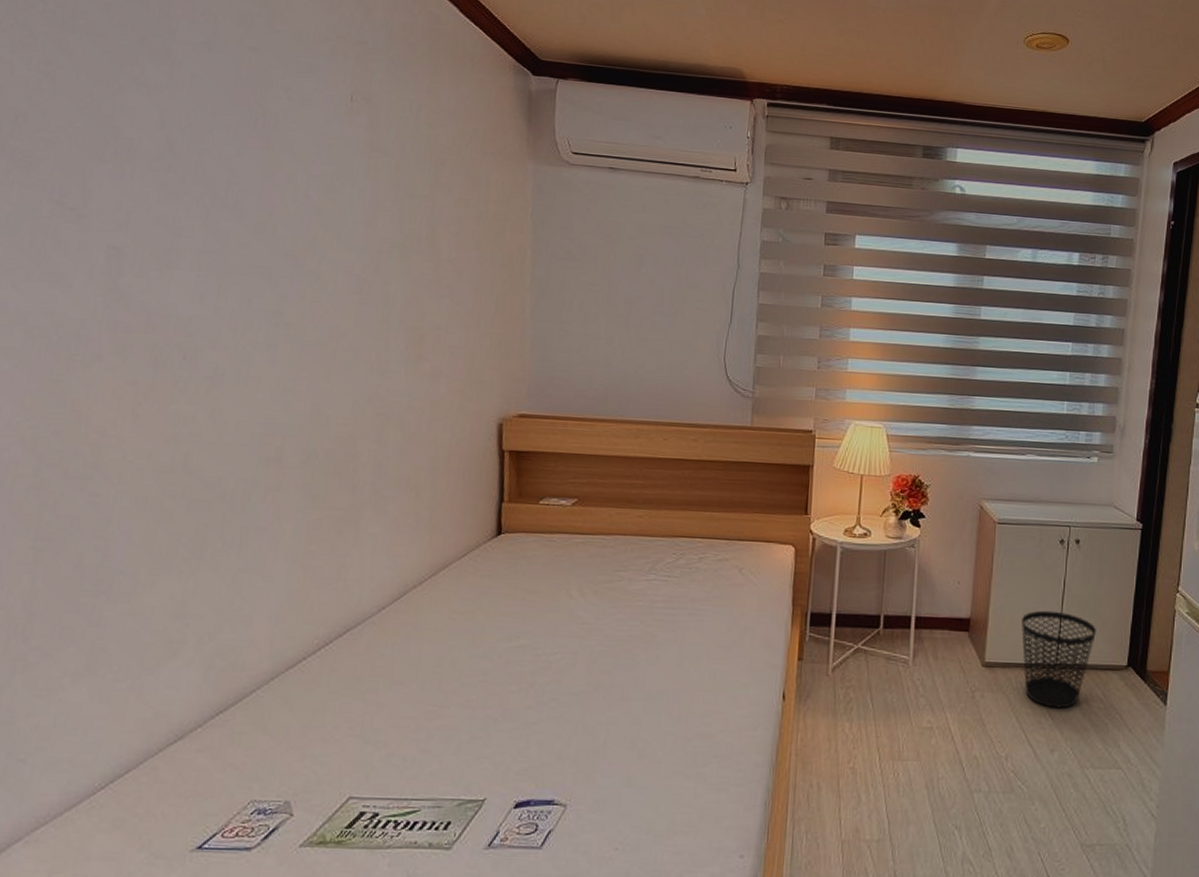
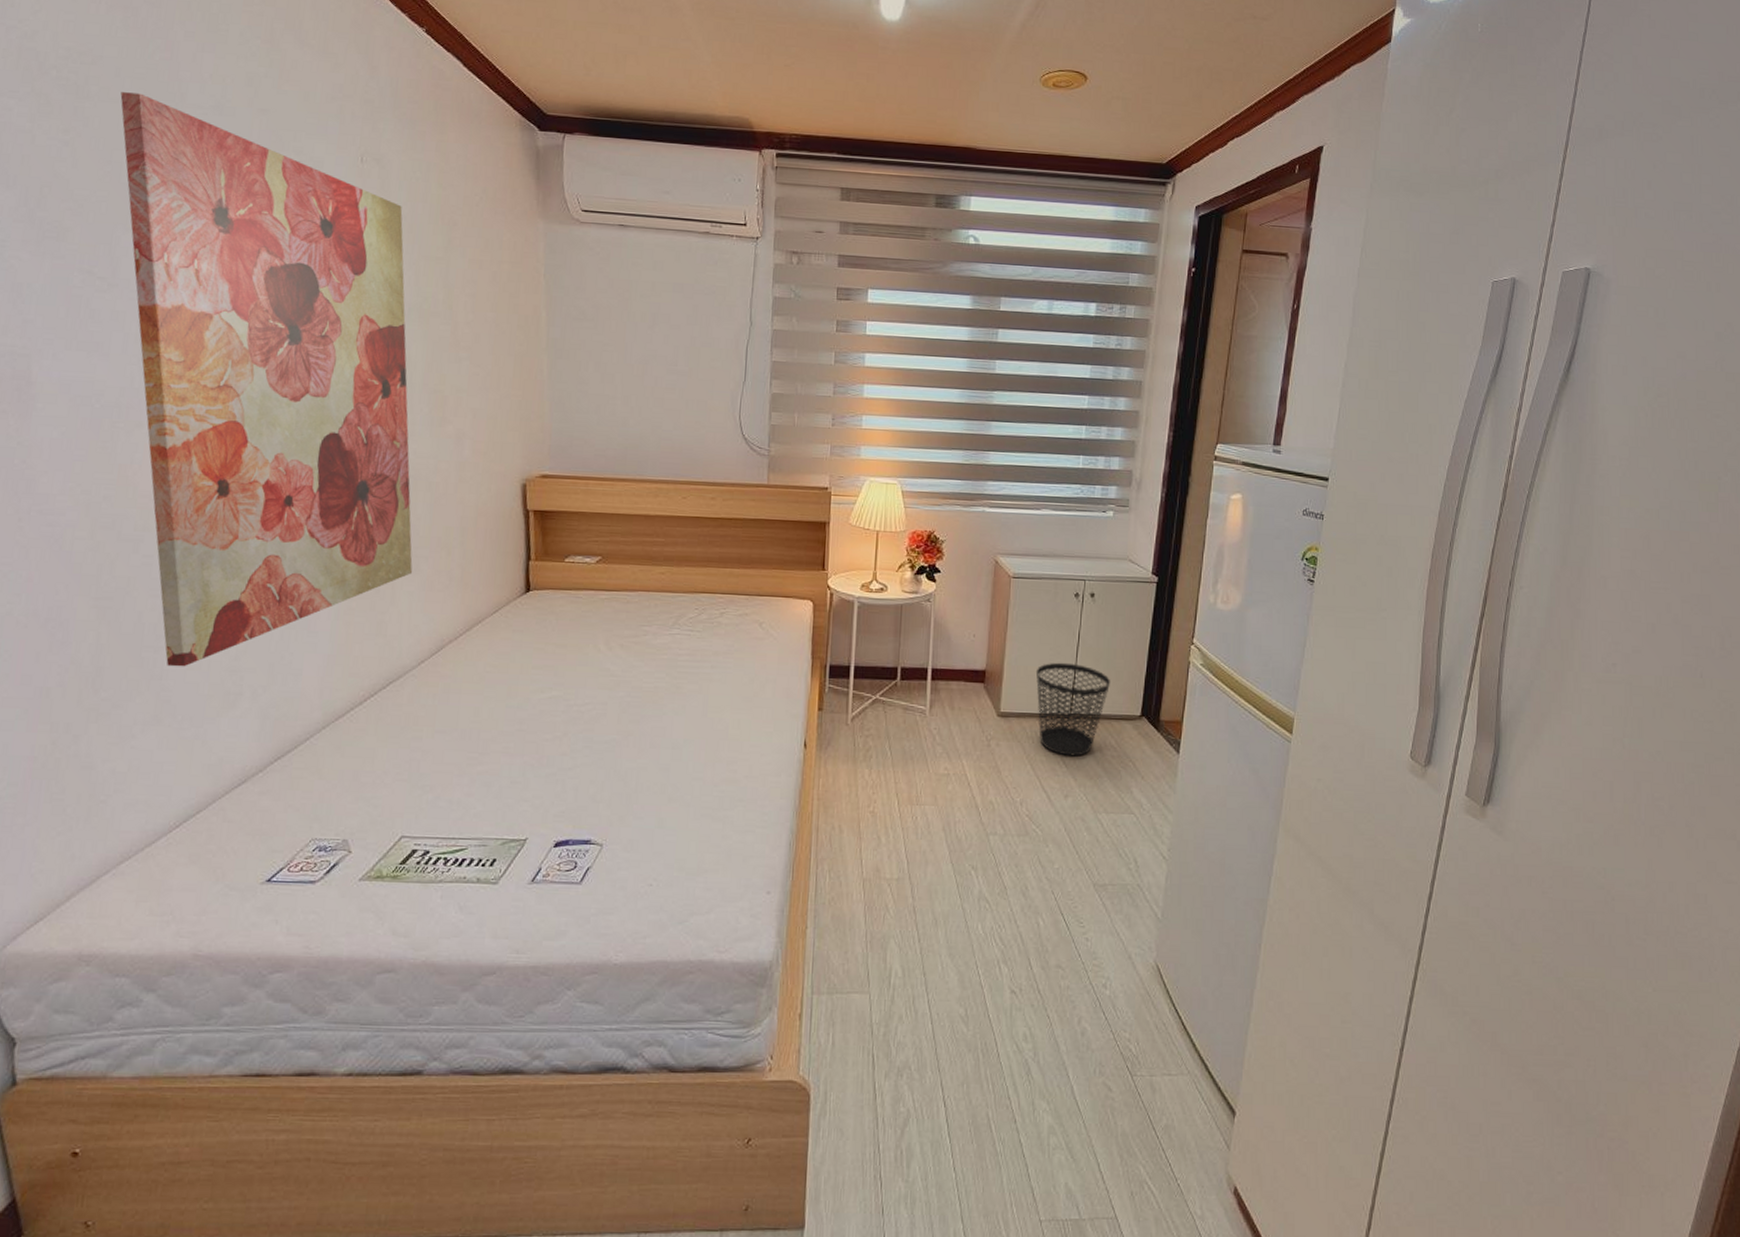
wall art: none [105,26,390,613] -> present [120,92,413,667]

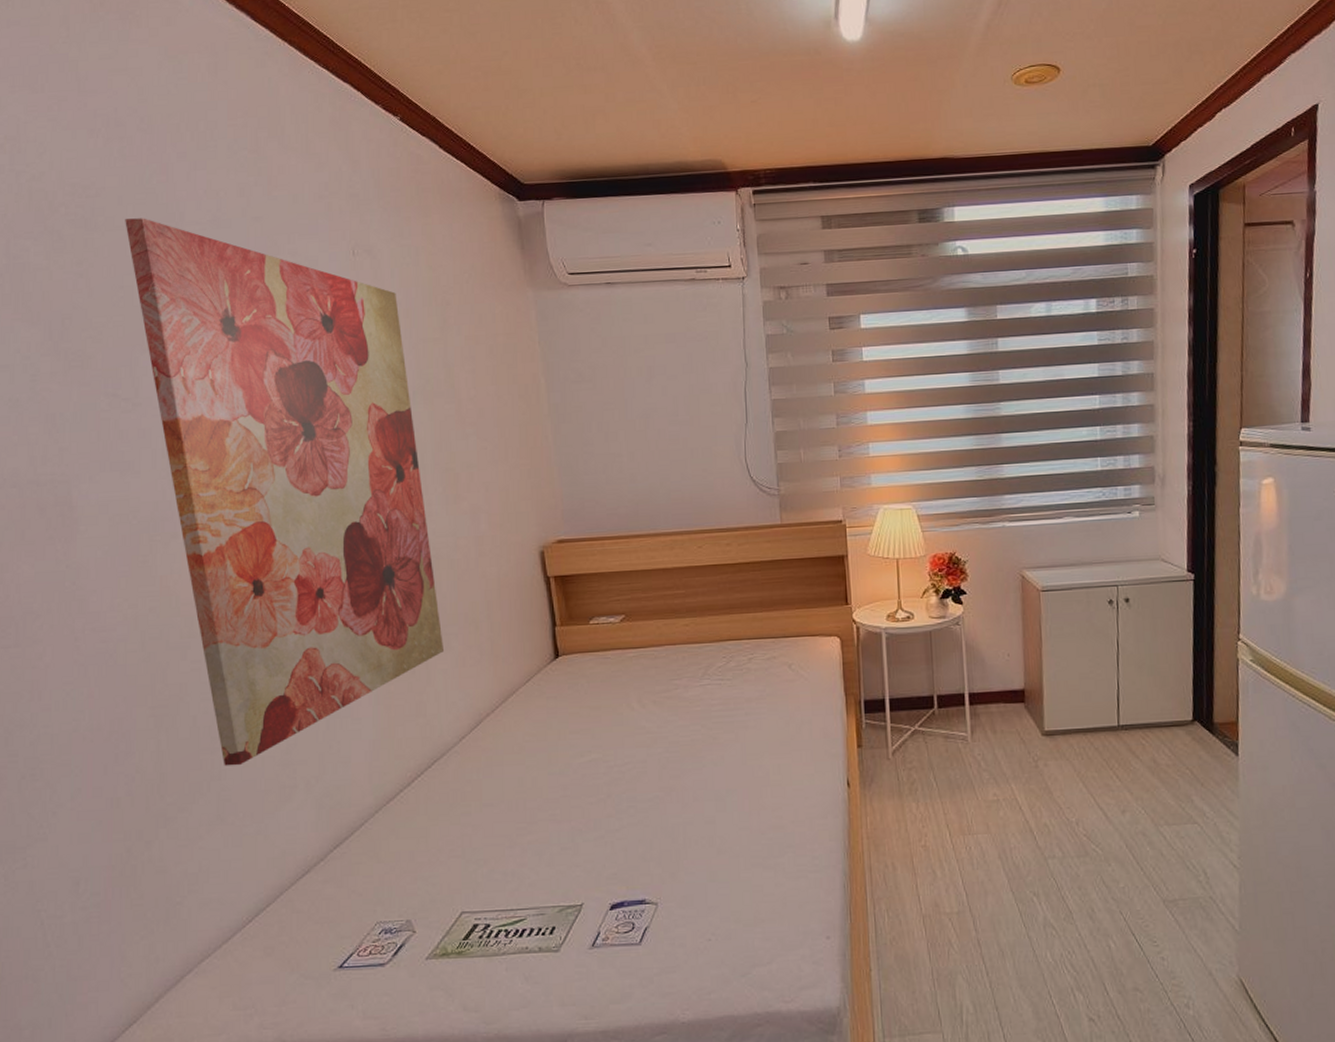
wastebasket: present [1035,662,1110,757] -> none [1076,673,1157,770]

